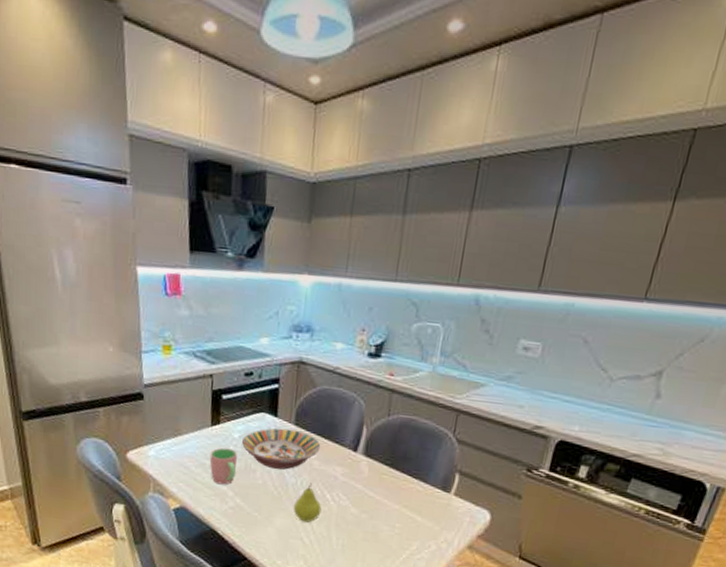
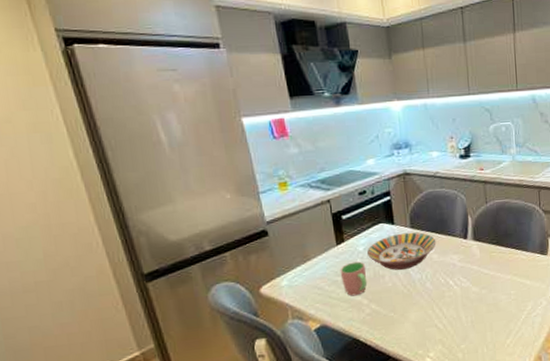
fruit: present [293,483,322,523] -> none [423,274,448,310]

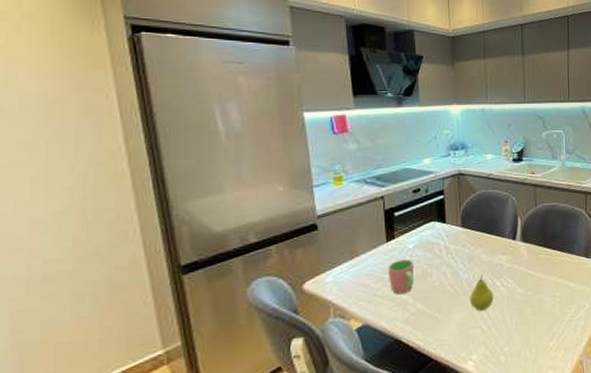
serving bowl: present [367,232,437,270] -> none [417,231,486,269]
fruit: none [423,274,448,310] -> present [469,275,494,311]

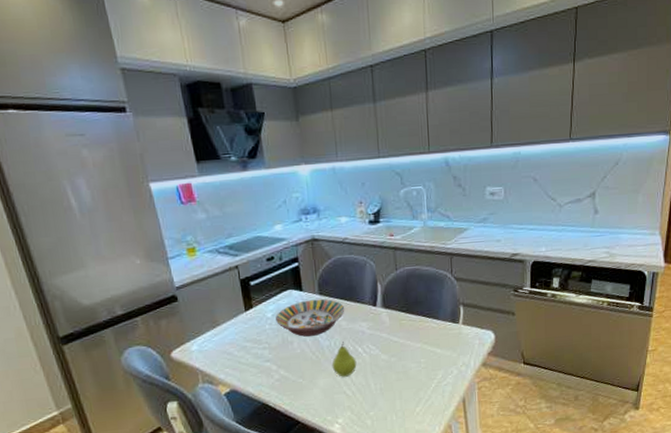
cup: present [388,259,415,295] -> none [249,327,276,362]
serving bowl: none [417,231,486,269] -> present [276,299,345,337]

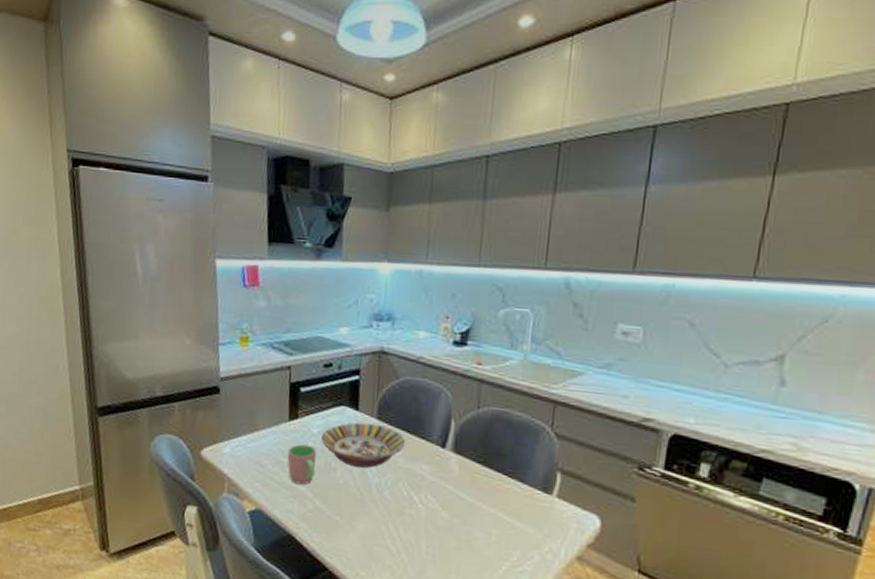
cup: none [249,327,276,362] -> present [287,444,317,485]
fruit: present [332,342,357,377] -> none [377,483,409,528]

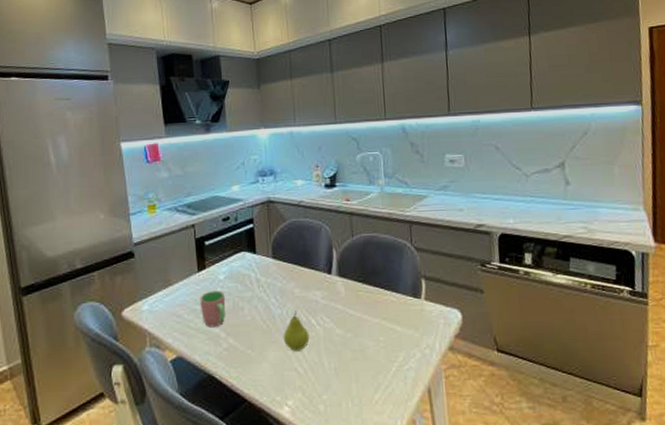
serving bowl: present [321,422,406,468] -> none [228,263,299,303]
fruit: none [377,483,409,528] -> present [283,311,310,351]

